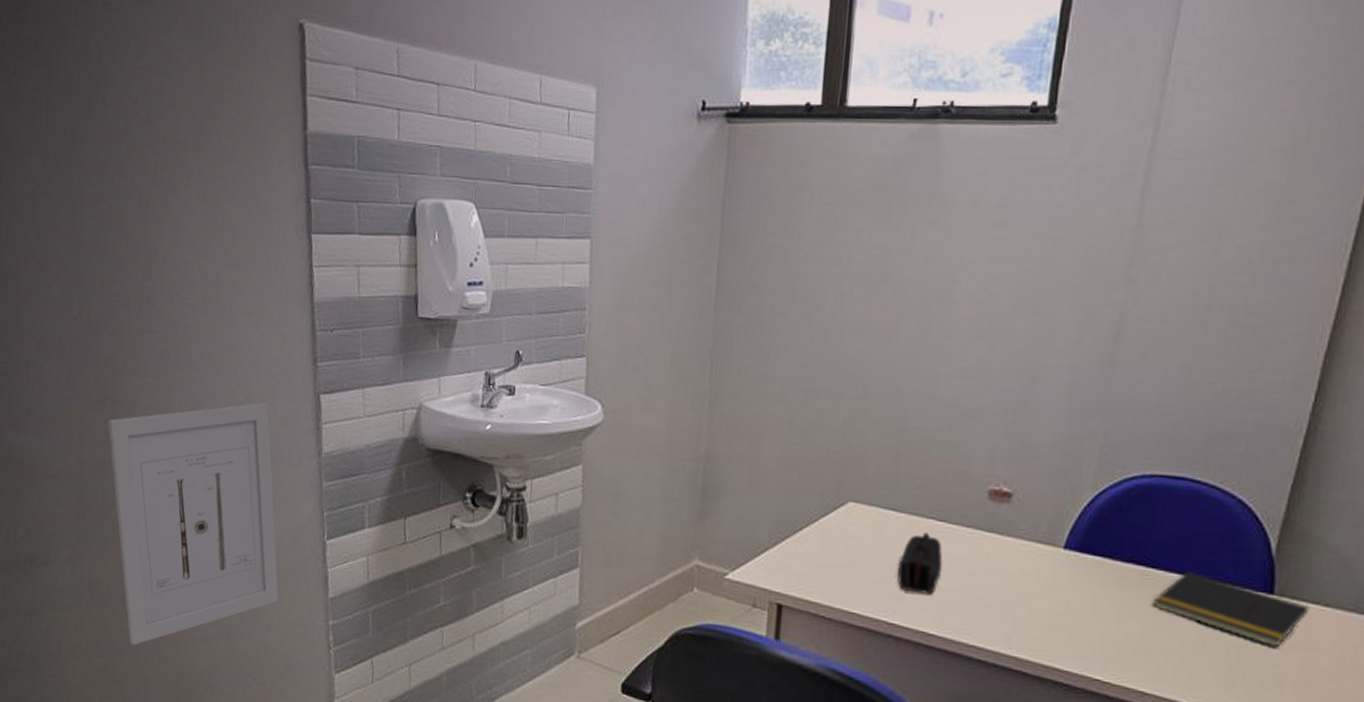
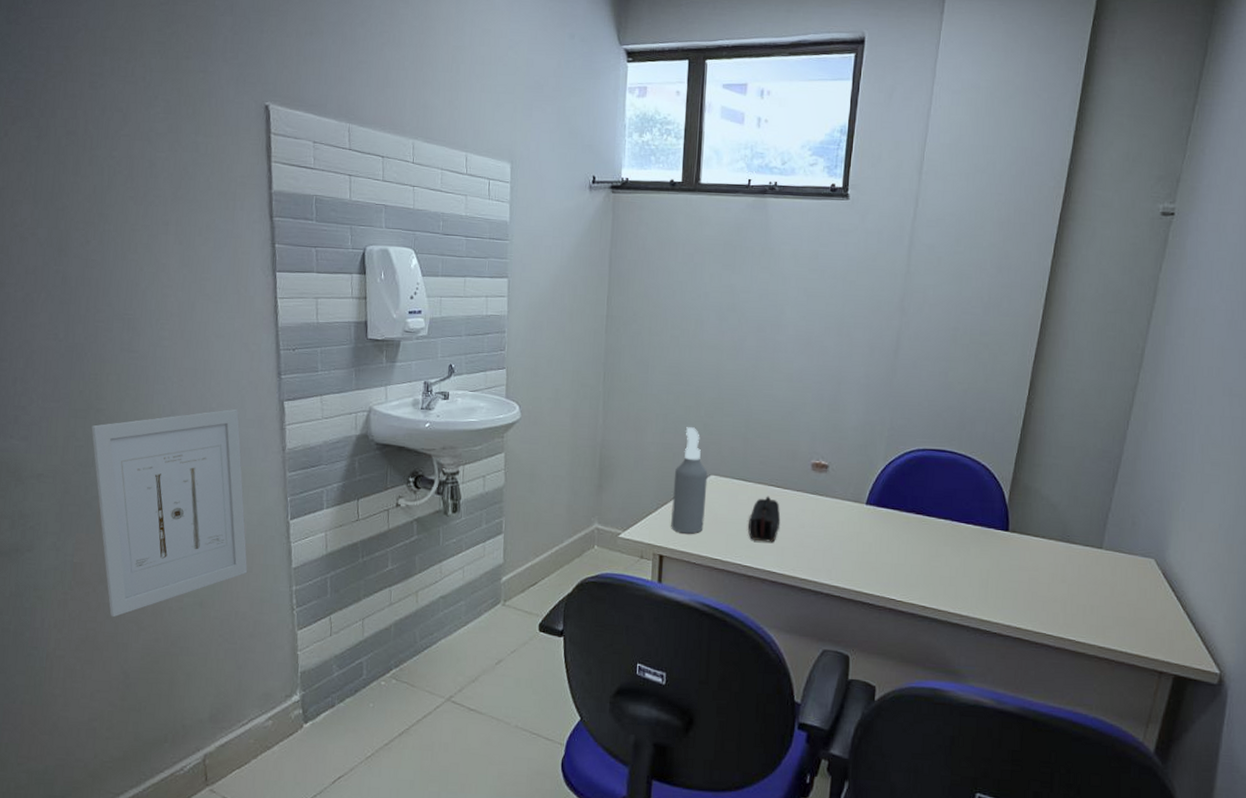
spray bottle: none [794,437,845,579] -> present [671,427,708,534]
notepad: present [1153,570,1310,648] -> none [929,516,1032,569]

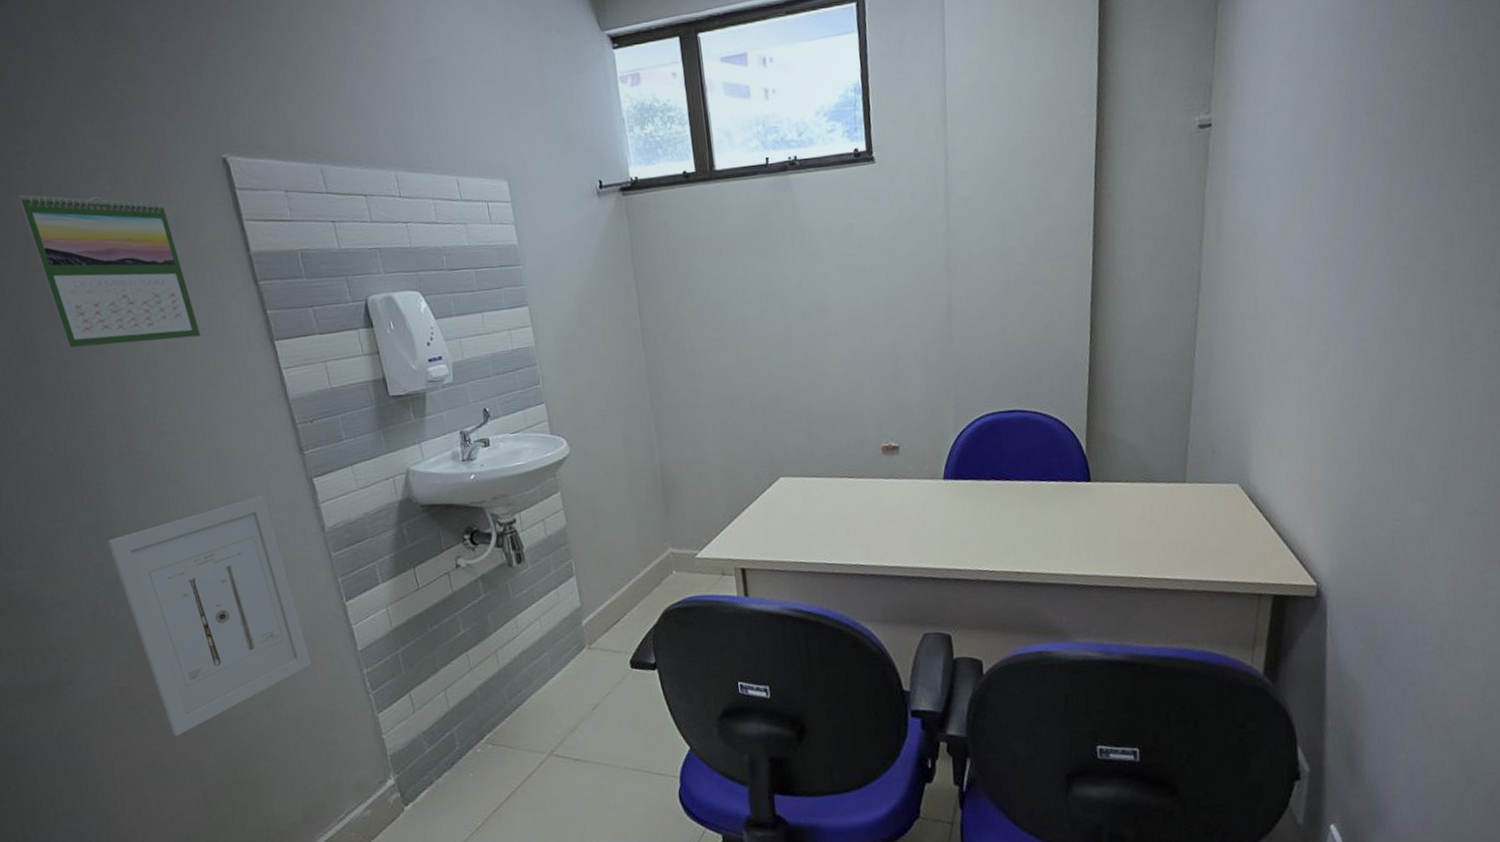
calendar: none [84,109,214,257] -> present [18,194,201,348]
spray bottle: present [671,427,708,534] -> none [741,431,782,542]
pencil case: present [748,496,781,542] -> none [827,488,860,537]

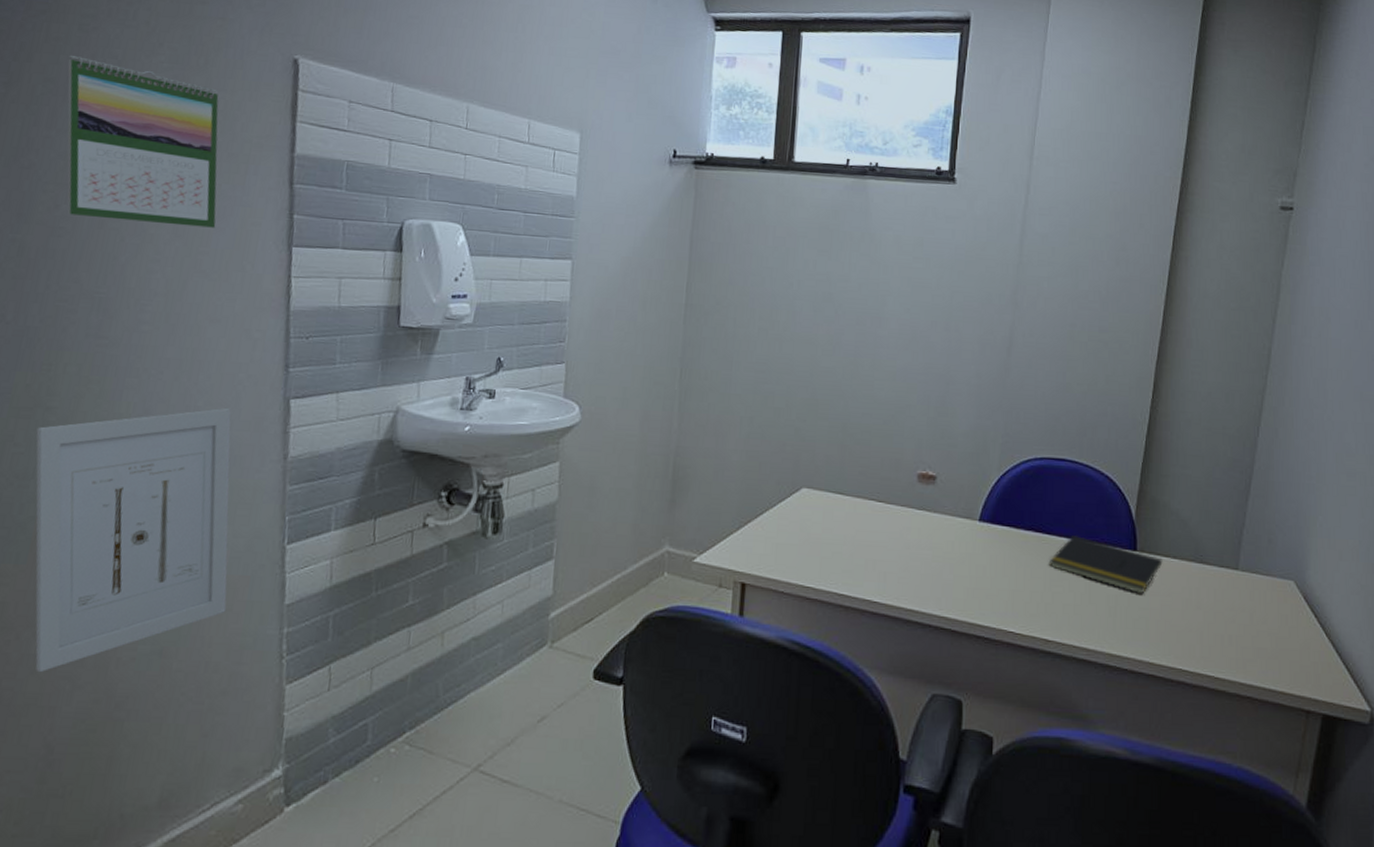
notepad: none [1012,476,1116,519] -> present [1050,534,1163,594]

